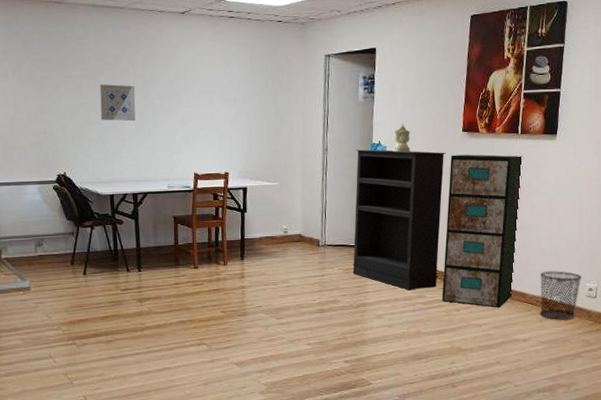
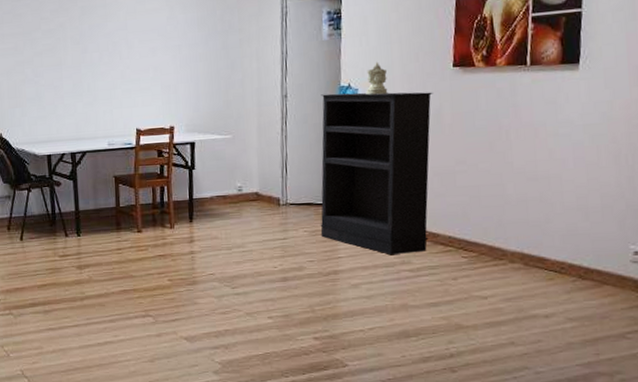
wall art: present [100,83,136,122] -> none [36,39,73,78]
filing cabinet: present [442,154,524,308] -> none [433,91,535,276]
waste bin: present [539,270,582,320] -> none [563,229,623,292]

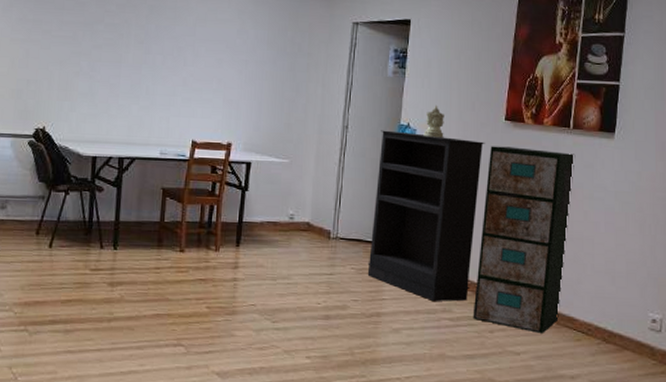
filing cabinet: none [433,91,535,276] -> present [473,146,576,333]

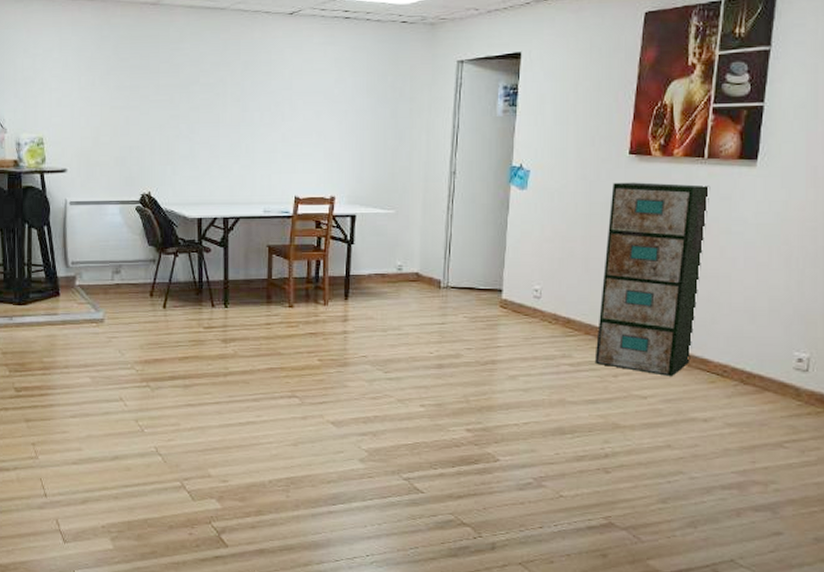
bookshelf: present [367,130,485,302] -> none [481,173,607,347]
buddha head: present [423,104,444,138] -> none [538,142,561,178]

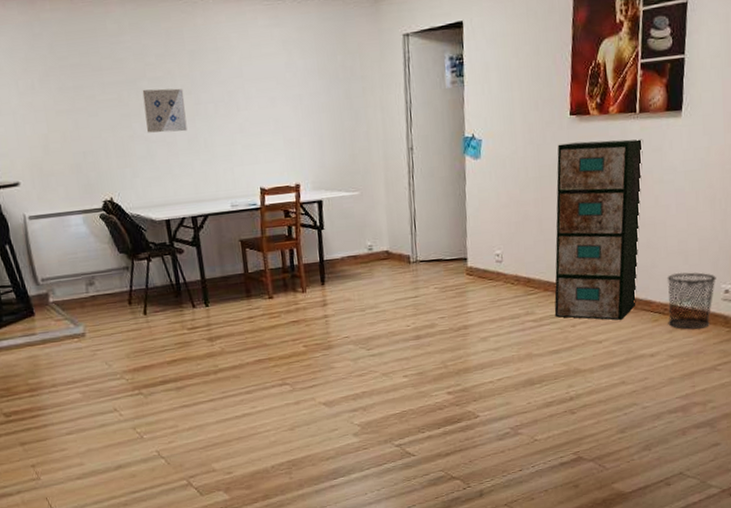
wall art: none [193,93,233,136] -> present [142,88,187,133]
waste bin: none [727,332,788,398] -> present [667,272,716,330]

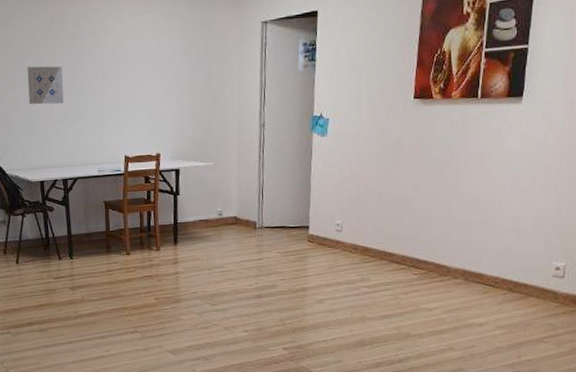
filing cabinet: present [554,139,644,320] -> none [388,122,483,290]
waste bin: present [667,272,716,330] -> none [498,248,548,303]

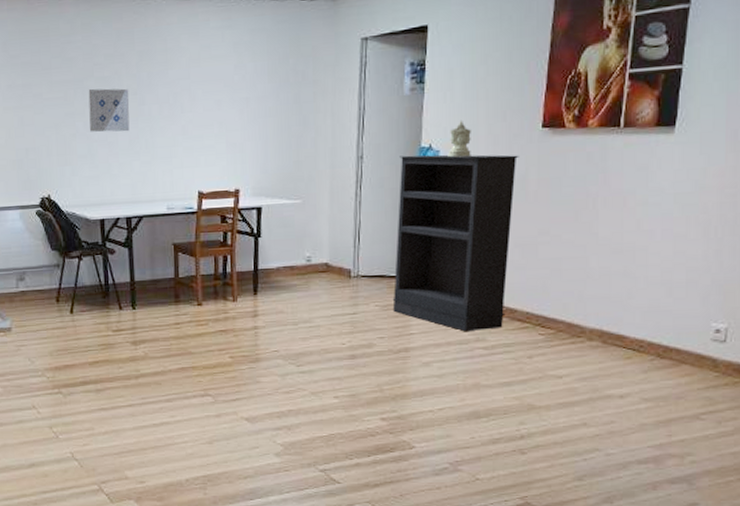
bookshelf: none [291,122,395,272] -> present [392,154,519,331]
buddha head: none [336,92,355,125] -> present [448,120,471,158]

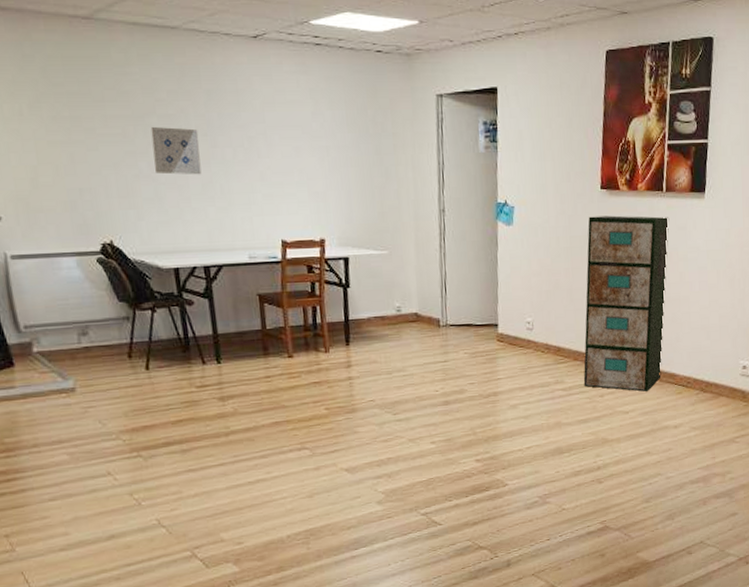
bookshelf: present [392,154,519,331] -> none [478,210,583,375]
buddha head: present [448,120,471,158] -> none [521,178,542,214]
filing cabinet: none [509,156,627,354] -> present [583,215,670,392]

